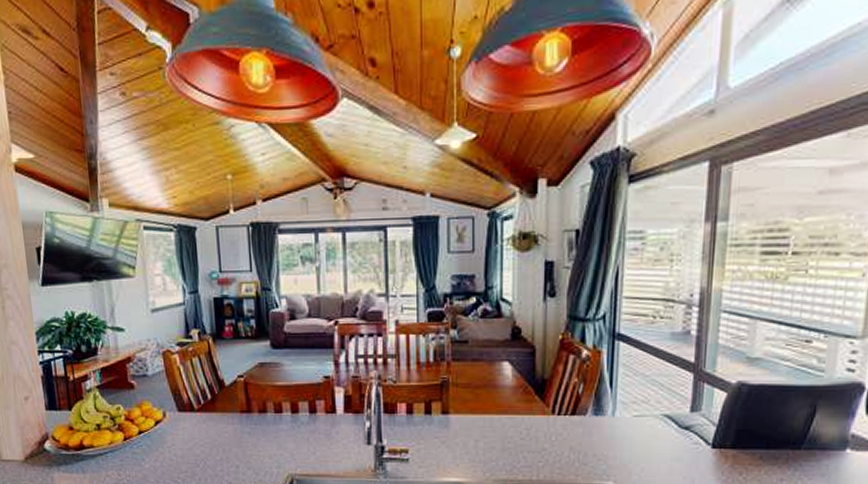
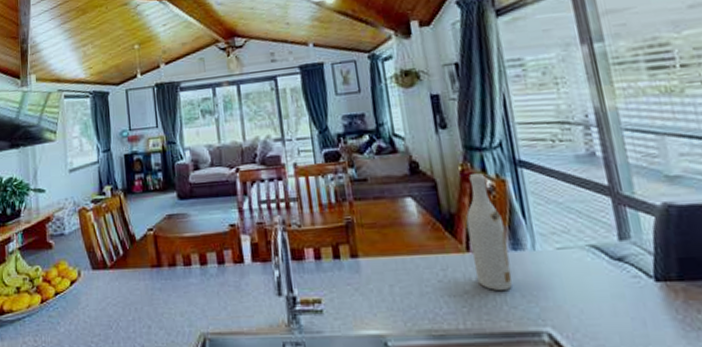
wine bottle: none [556,343,592,449] -> present [466,173,513,290]

